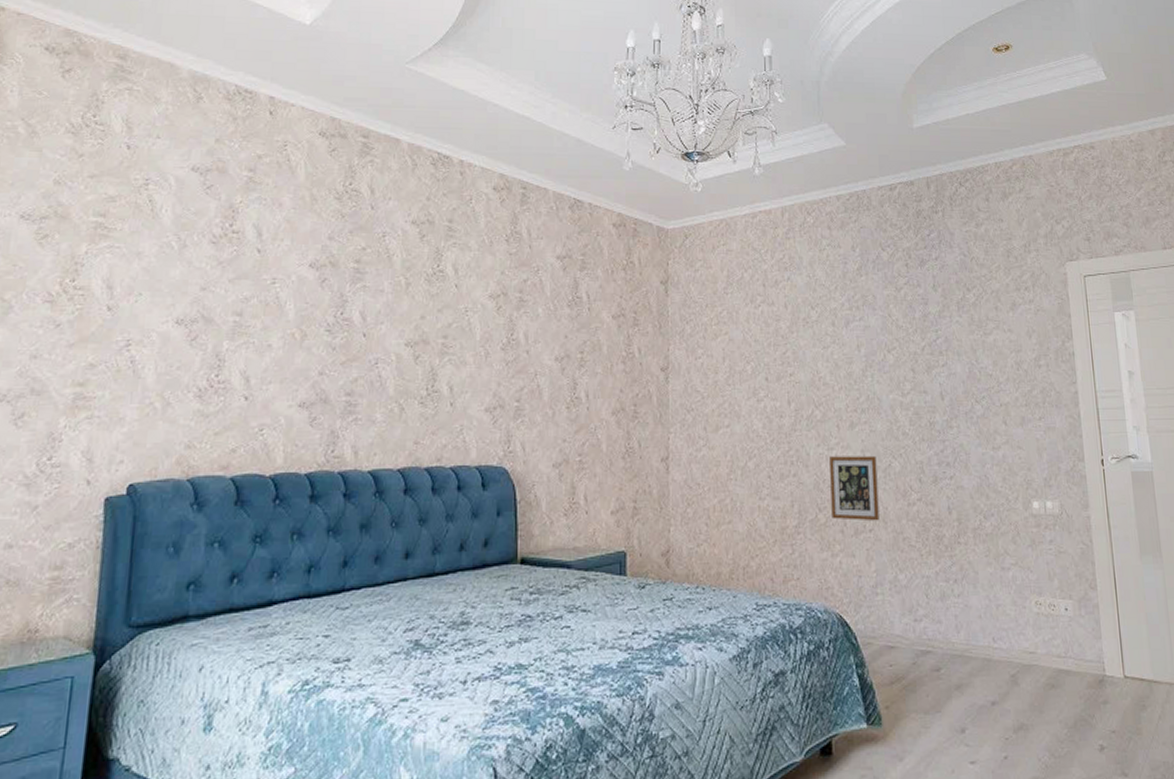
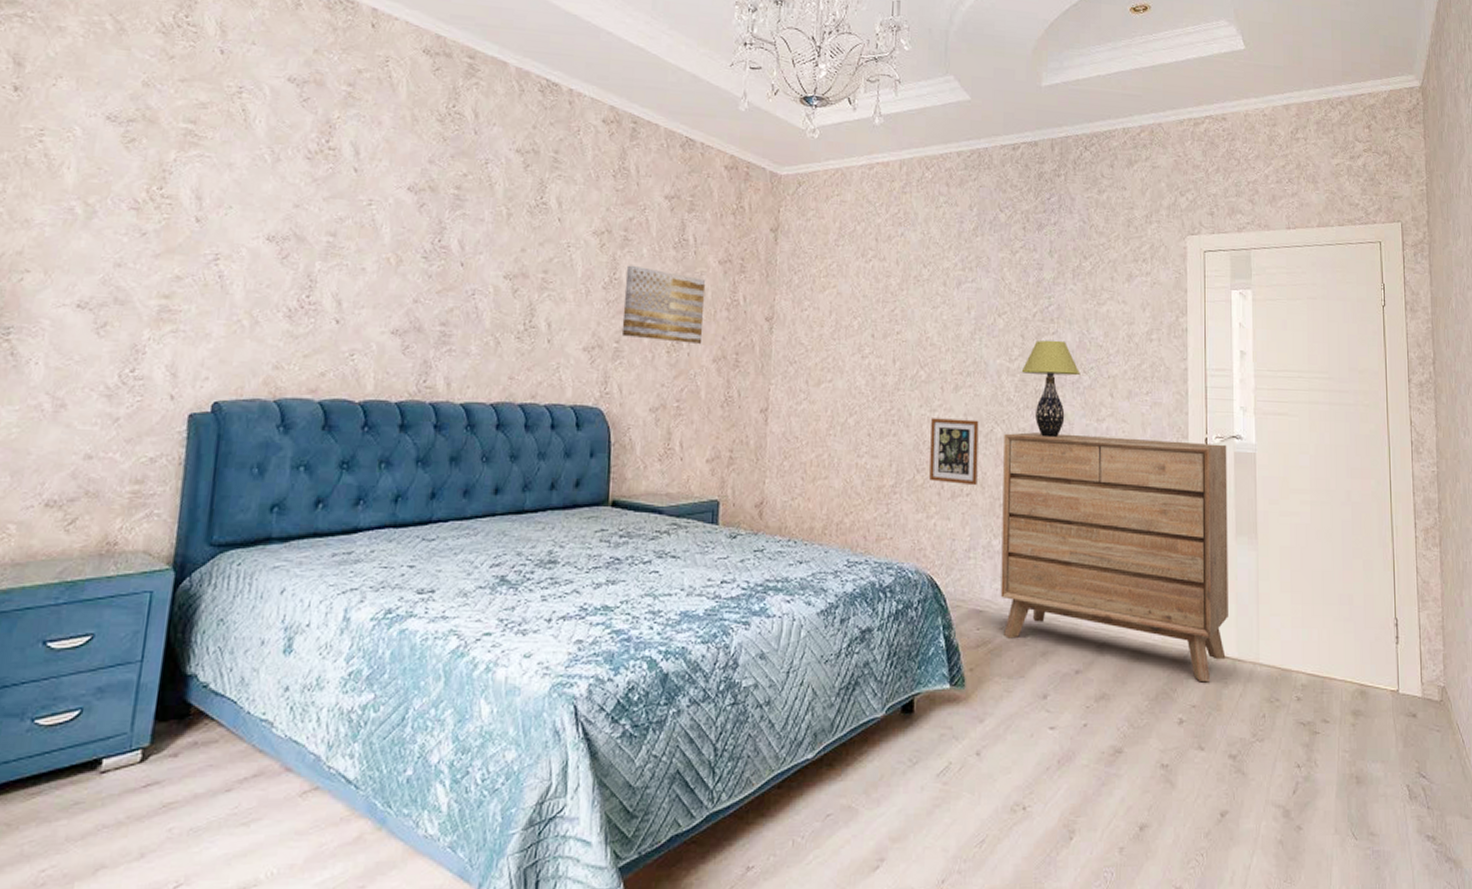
wall art: none [521,325,601,398] -> present [621,265,706,344]
dresser: none [902,464,1142,707] -> present [1000,432,1228,683]
table lamp: none [914,372,973,469] -> present [1021,340,1081,438]

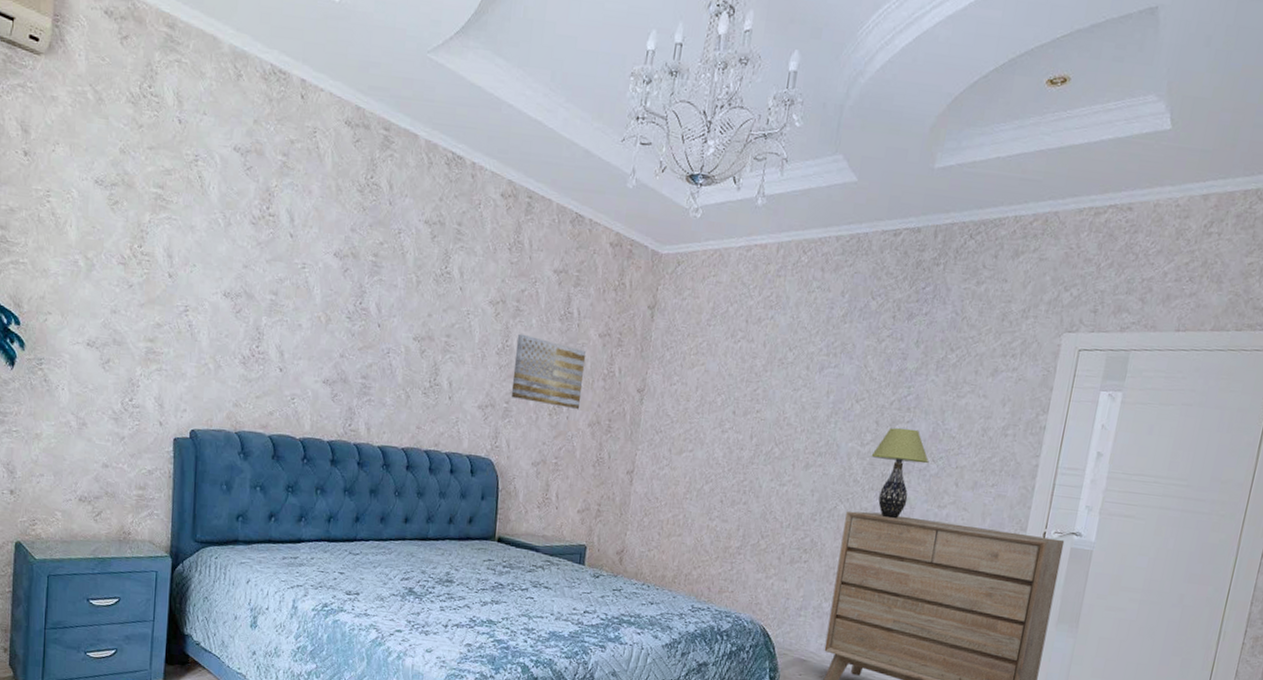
picture frame: present [929,418,979,486] -> none [772,491,824,555]

